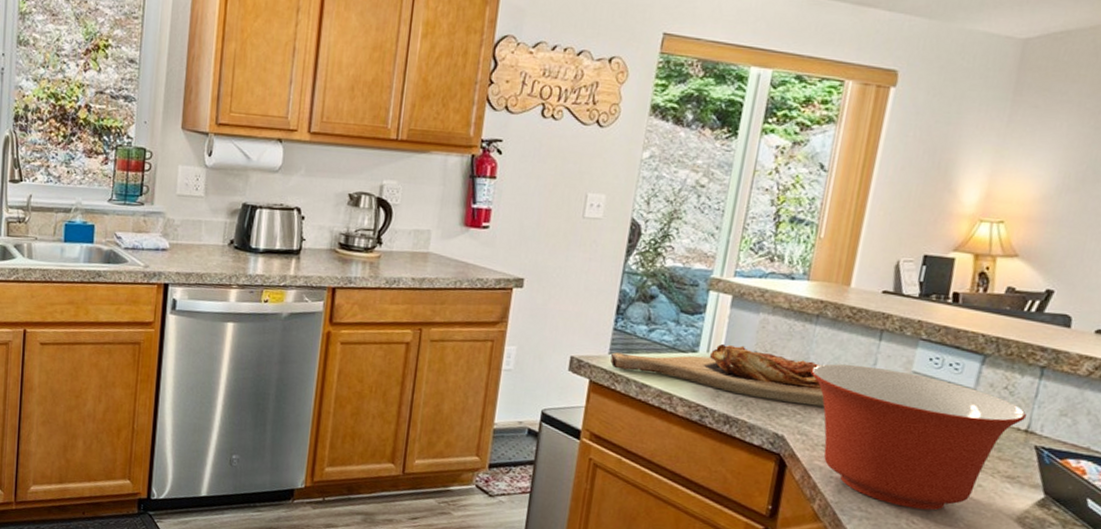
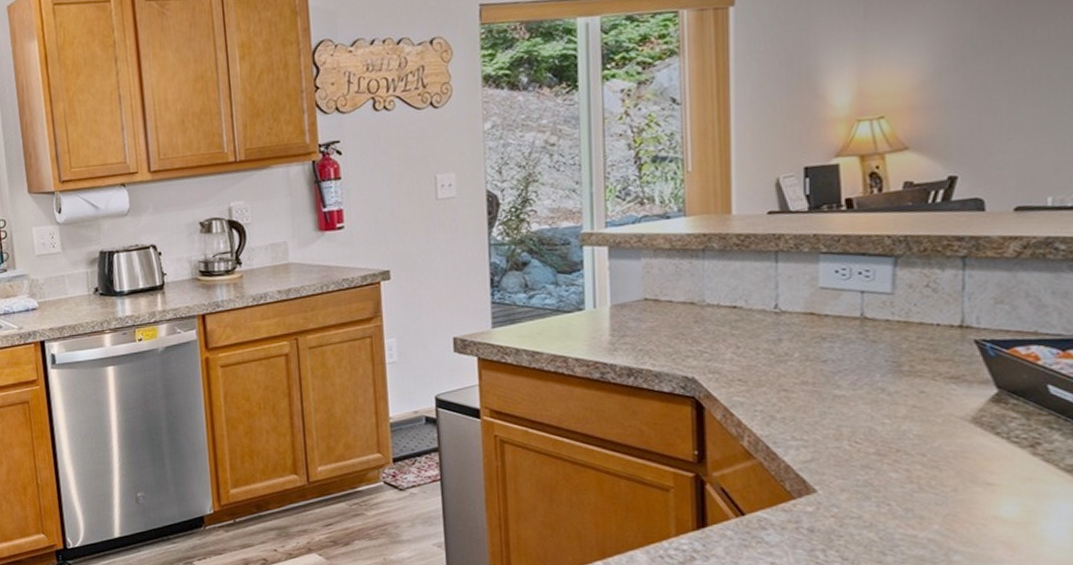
cutting board: present [610,343,825,407] -> none [495,294,732,344]
mixing bowl: present [810,363,1027,511] -> none [709,289,958,429]

